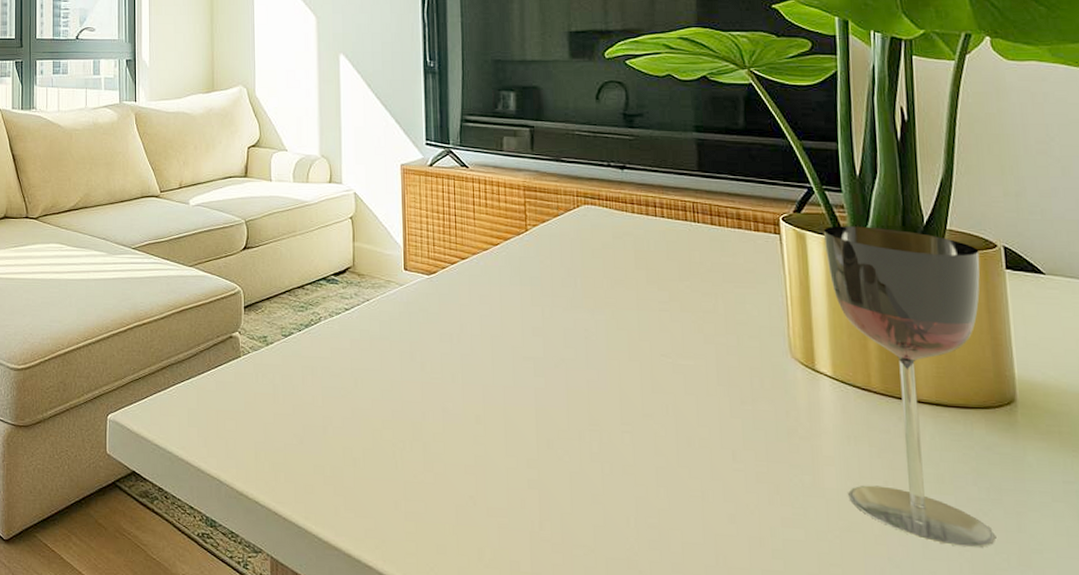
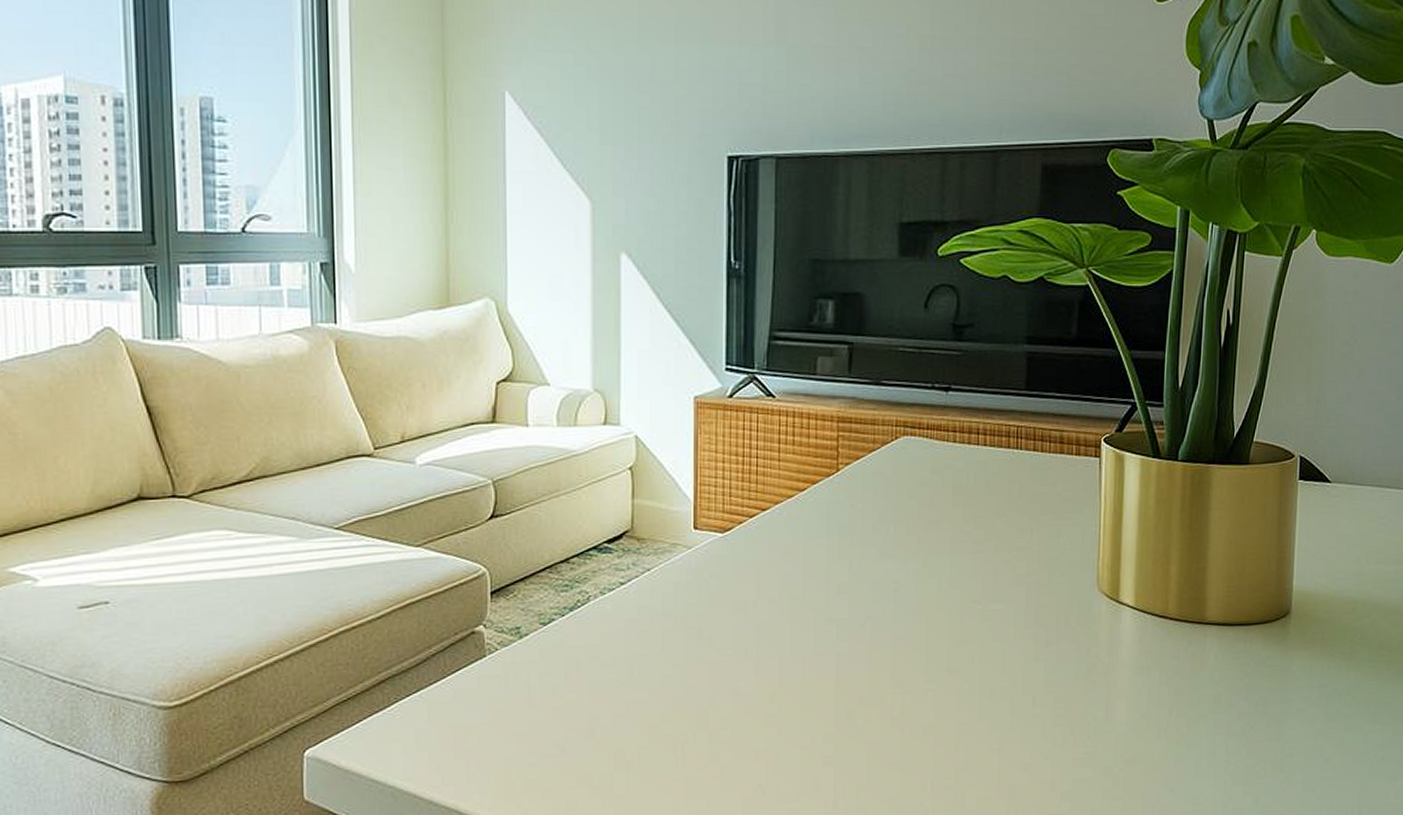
wineglass: present [823,226,997,548] -> none [1136,443,1279,763]

